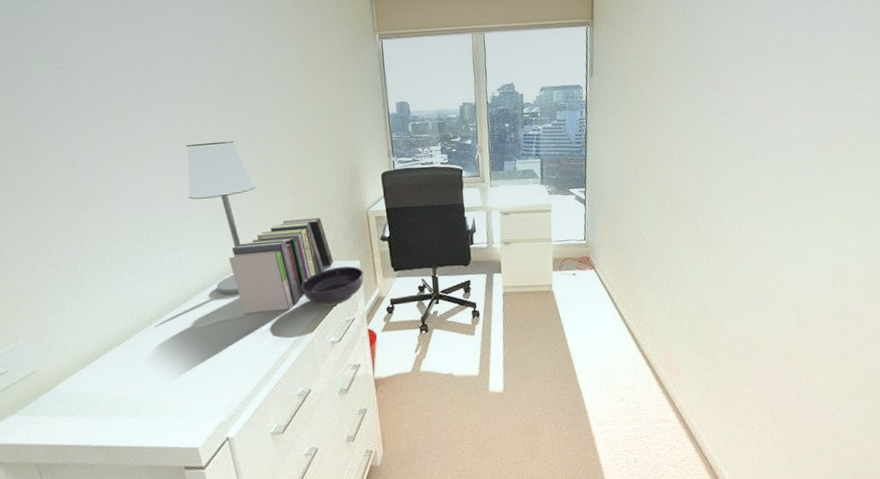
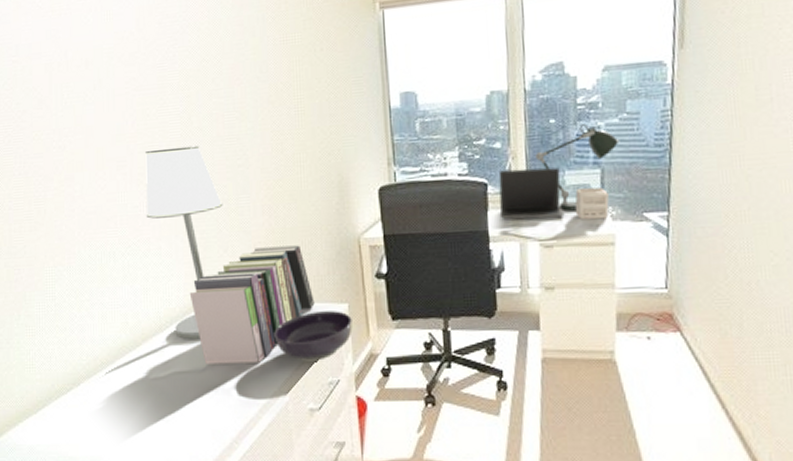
laptop computer: none [470,158,517,195] -> present [498,167,565,220]
desk lamp: none [496,127,553,189] -> present [535,124,620,212]
desk organizer: none [523,172,547,195] -> present [575,187,609,221]

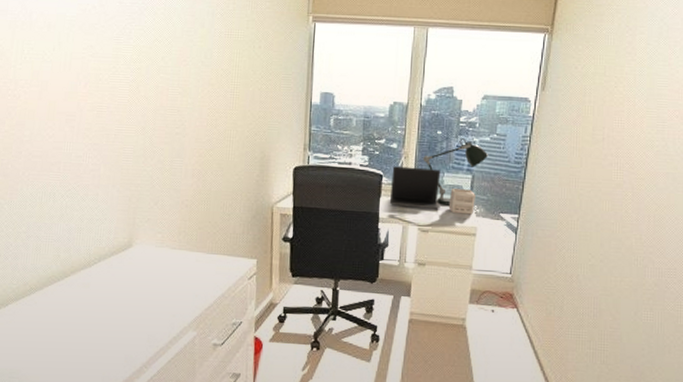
table lamp: present [145,145,223,339] -> none [87,109,159,276]
books: present [189,245,315,365] -> none [119,204,229,301]
bowl: present [274,311,353,361] -> none [190,263,259,305]

